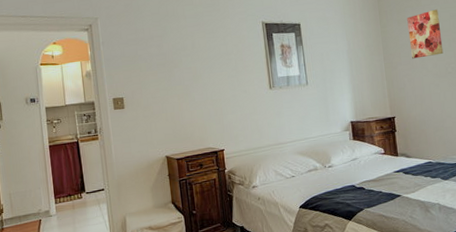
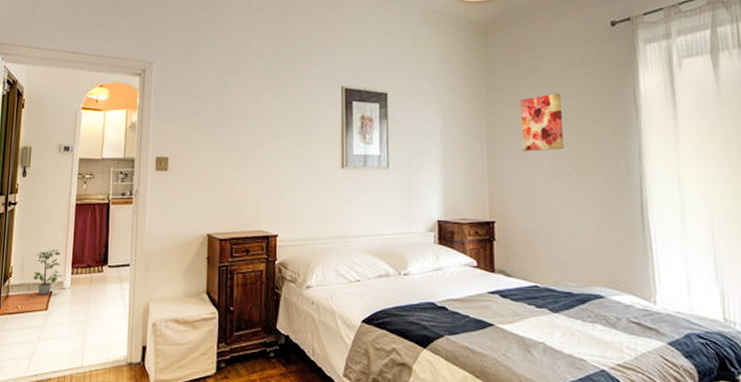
potted plant: none [22,185,48,224] -> present [33,249,63,295]

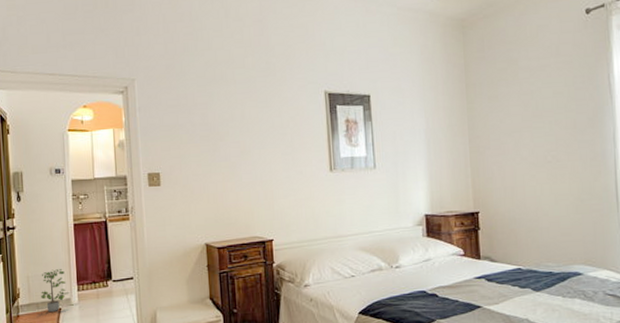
wall art: present [520,93,564,151] -> none [499,84,543,143]

